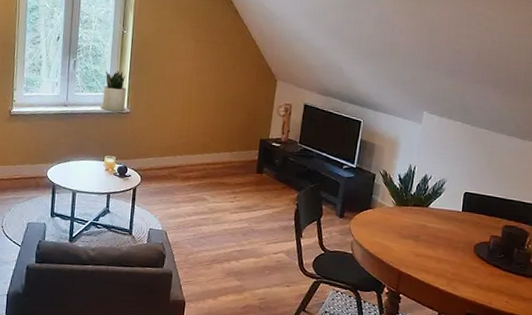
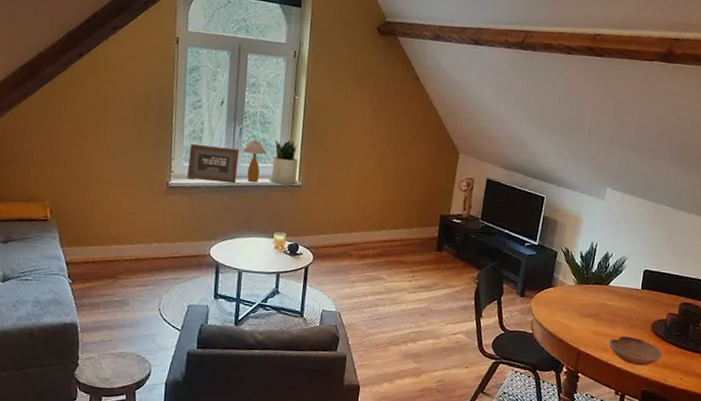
picture frame: none [27,75,74,111] -> present [187,143,240,184]
table lamp: none [76,70,99,111] -> present [242,138,267,183]
bowl: none [430,258,487,288] -> present [609,336,663,366]

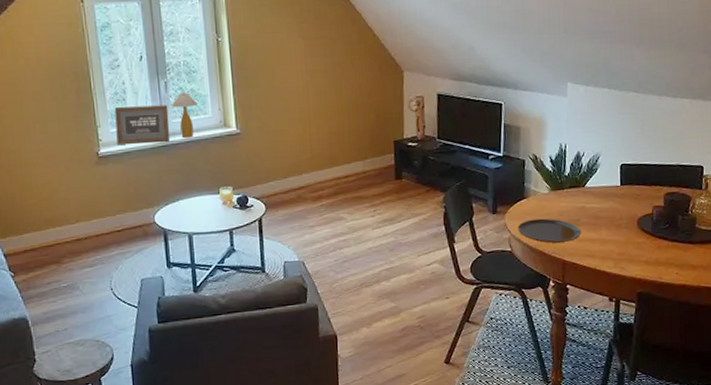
planter: present [268,139,299,186] -> none [204,86,237,136]
plate: none [541,307,599,333] -> present [518,218,582,243]
bowl: present [609,336,663,366] -> none [594,237,654,267]

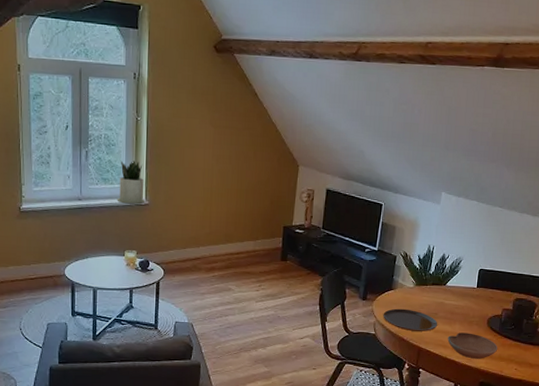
picture frame: present [114,105,171,146] -> none [38,168,87,205]
table lamp: present [171,90,198,139] -> none [89,160,114,204]
planter: none [204,86,237,136] -> present [117,160,146,205]
bowl: none [594,237,654,267] -> present [447,332,498,359]

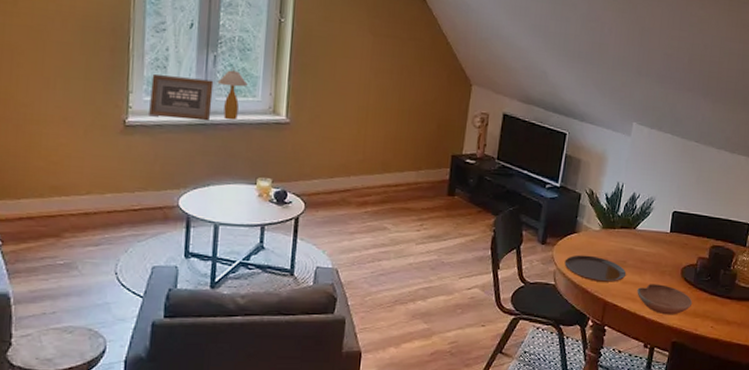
picture frame: none [38,168,87,205] -> present [149,73,214,121]
table lamp: none [89,160,114,204] -> present [217,67,248,121]
planter: present [117,160,146,205] -> none [250,68,286,123]

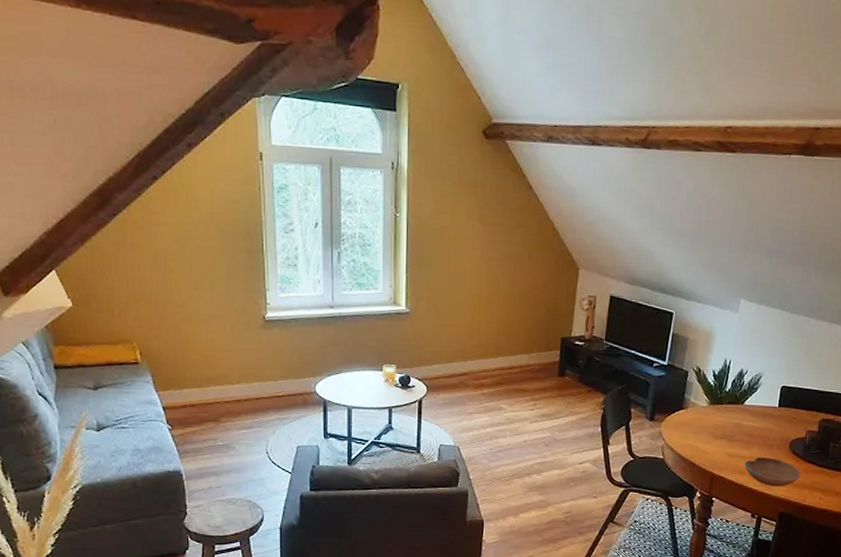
picture frame: present [149,73,214,121] -> none [285,271,339,314]
table lamp: present [217,67,248,121] -> none [342,263,370,312]
plate: present [564,255,627,282] -> none [672,430,734,456]

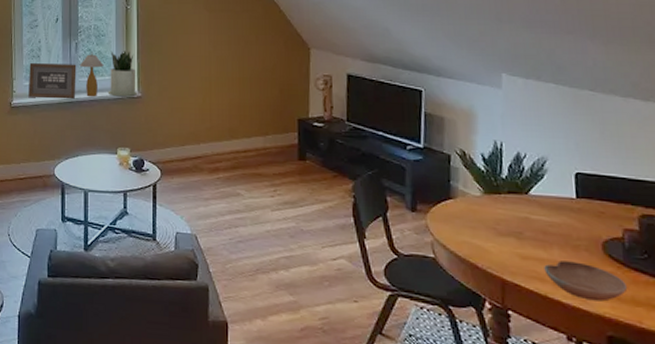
picture frame: none [285,271,339,314] -> present [28,62,77,99]
table lamp: none [342,263,370,312] -> present [79,52,104,97]
planter: none [373,262,406,313] -> present [107,51,138,97]

